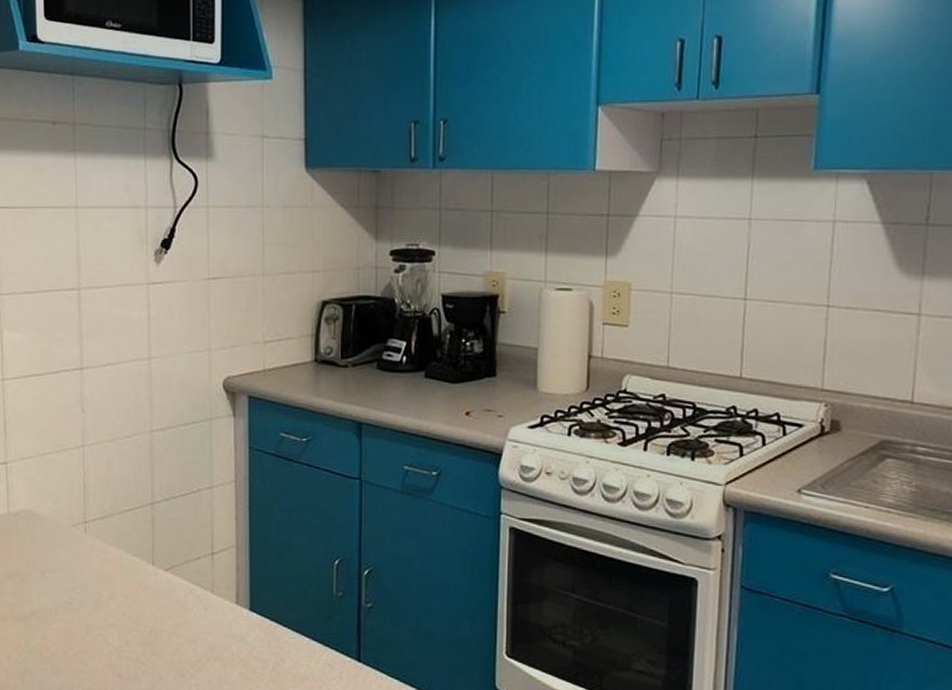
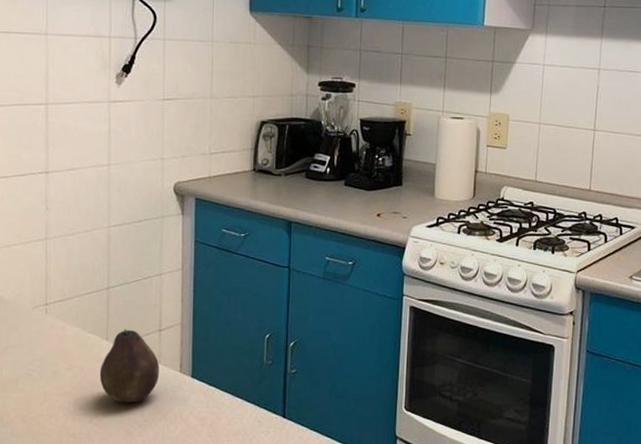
fruit: none [146,552,213,639] -> present [99,329,160,403]

